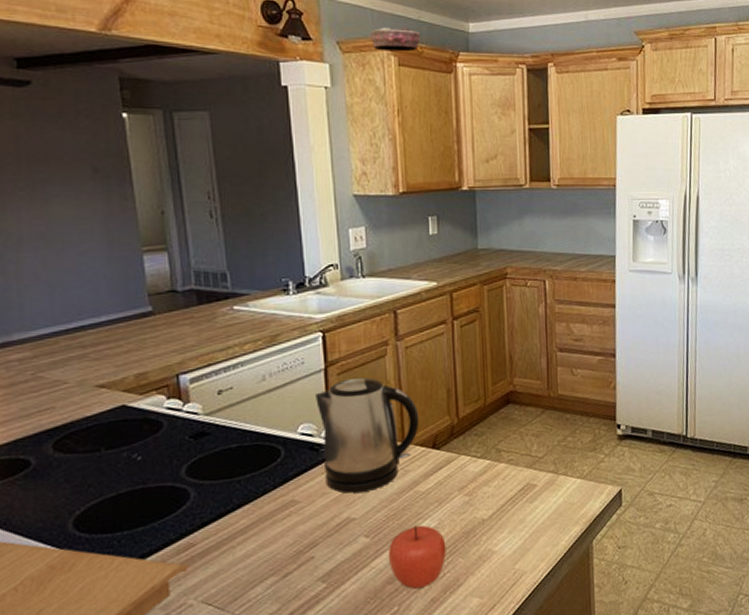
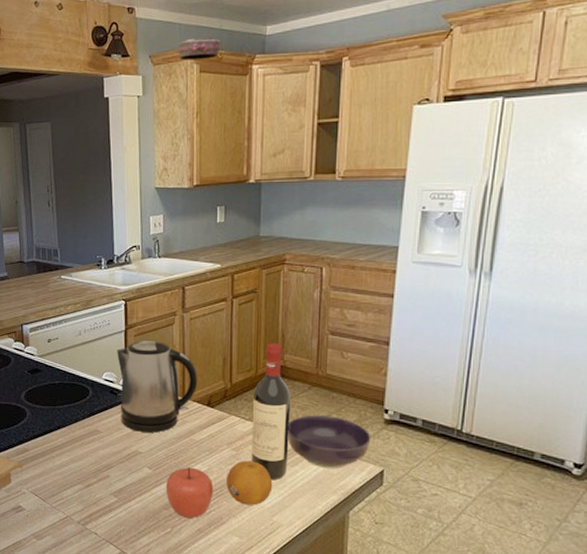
fruit: none [460,504,512,558] -> present [226,461,273,506]
wine bottle: none [483,367,526,523] -> present [251,343,291,480]
bowl: none [523,439,607,498] -> present [288,415,371,468]

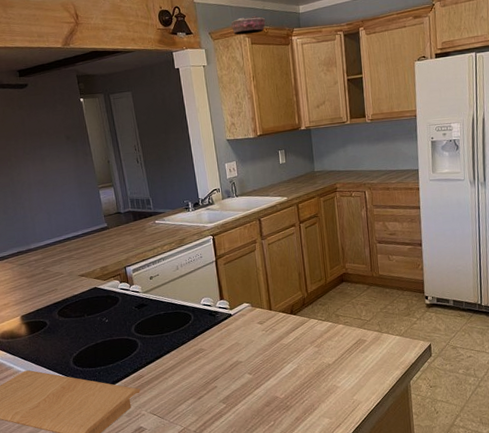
kettle: present [117,340,198,433] -> none [211,265,281,345]
fruit: present [165,467,214,518] -> none [264,367,305,410]
fruit: present [226,461,273,506] -> none [313,353,350,391]
wine bottle: present [251,343,291,480] -> none [325,255,359,367]
bowl: present [288,415,371,468] -> none [355,307,419,350]

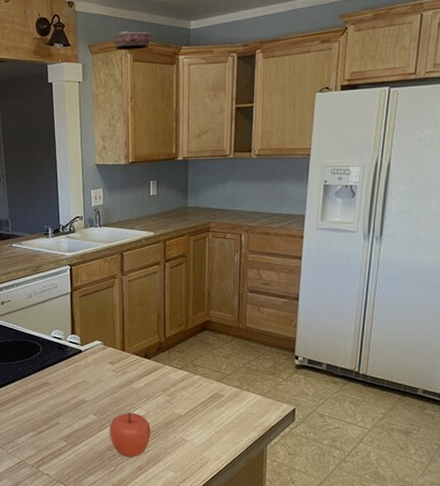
fruit: none [264,367,305,410] -> present [109,412,151,457]

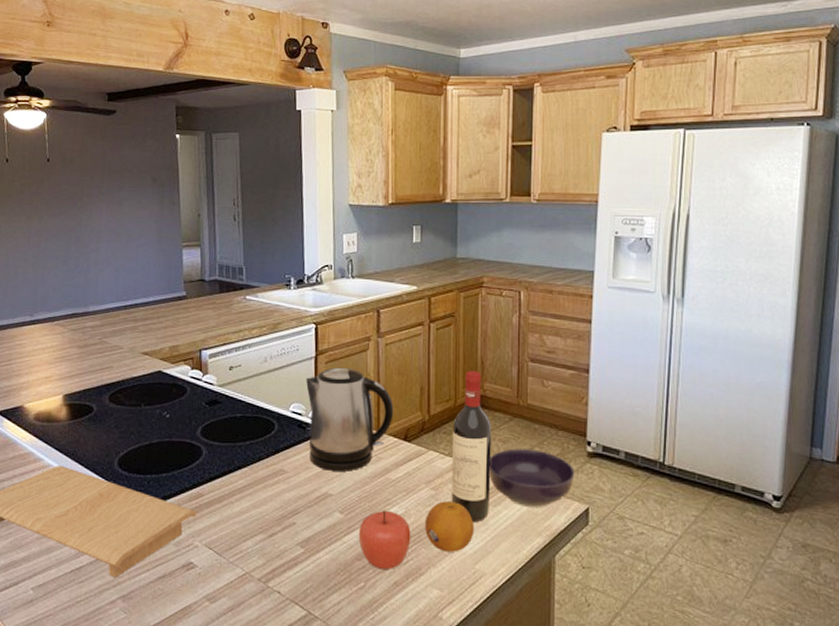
kettle: none [64,300,136,383] -> present [306,367,394,472]
decorative basket: present [114,29,152,51] -> none [373,55,417,78]
fruit: none [162,405,202,444] -> present [425,501,475,552]
wine bottle: none [183,301,217,421] -> present [451,371,492,523]
bowl: none [214,363,284,408] -> present [489,448,575,507]

